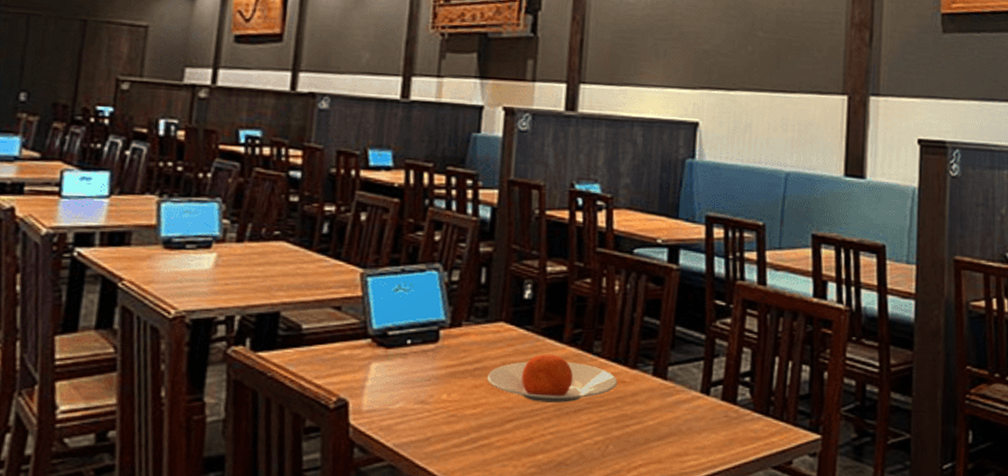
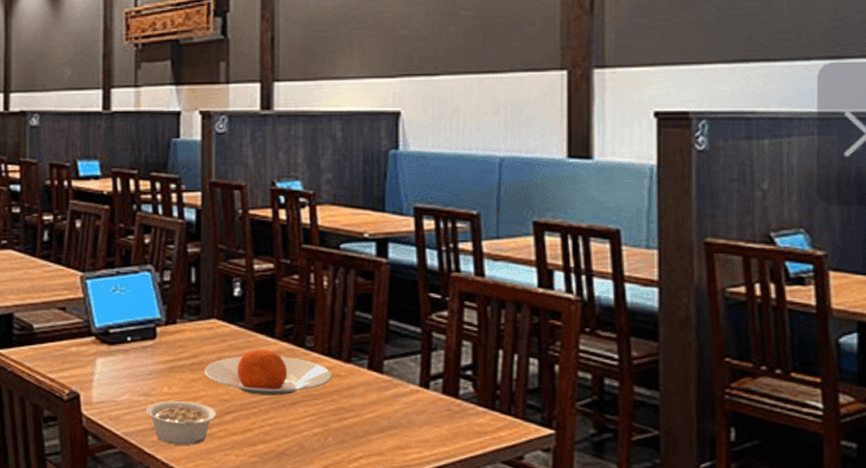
legume: none [420,409,497,457] -> present [145,401,217,446]

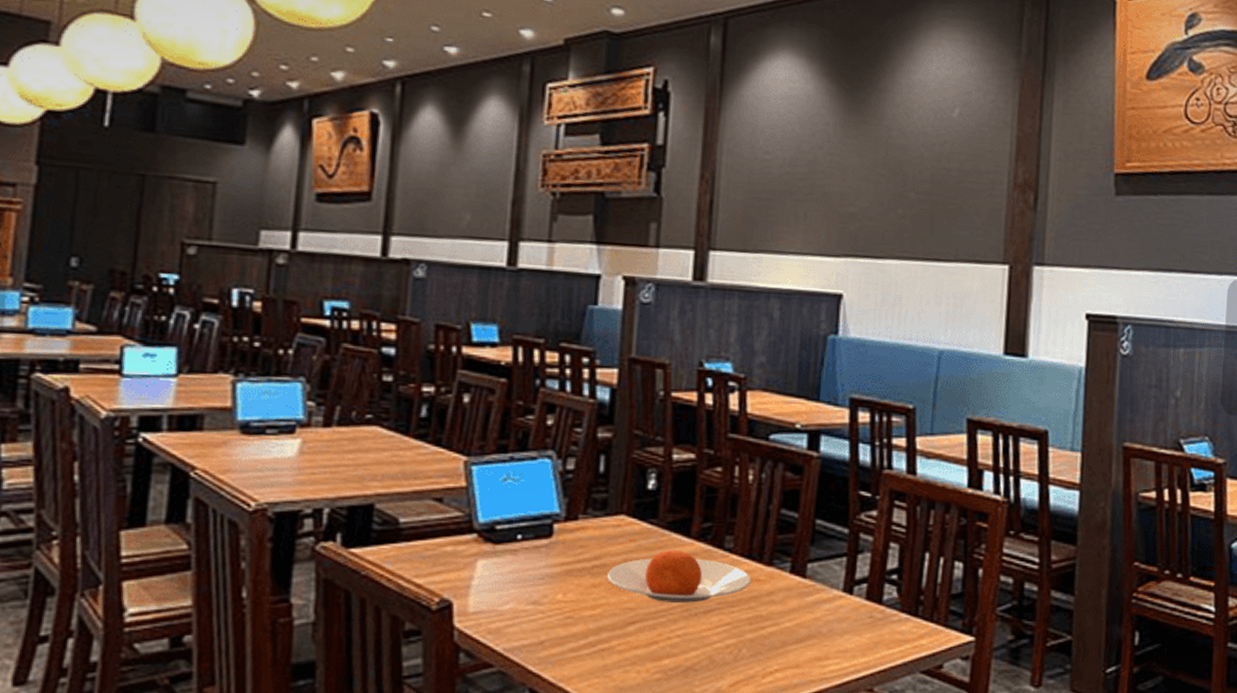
legume: present [145,401,217,446] -> none [533,610,619,662]

